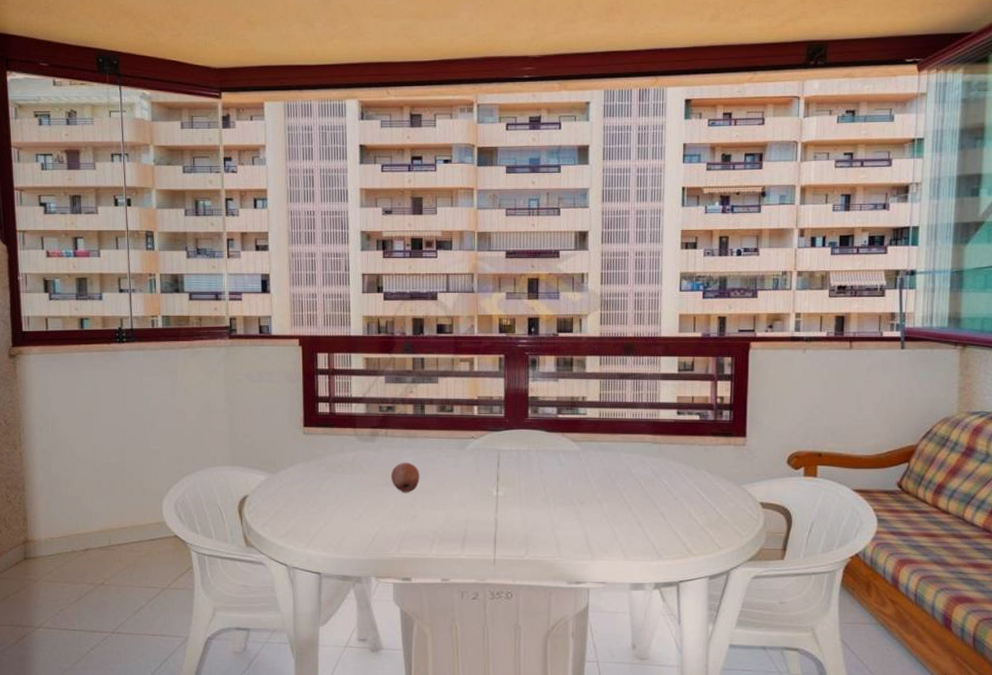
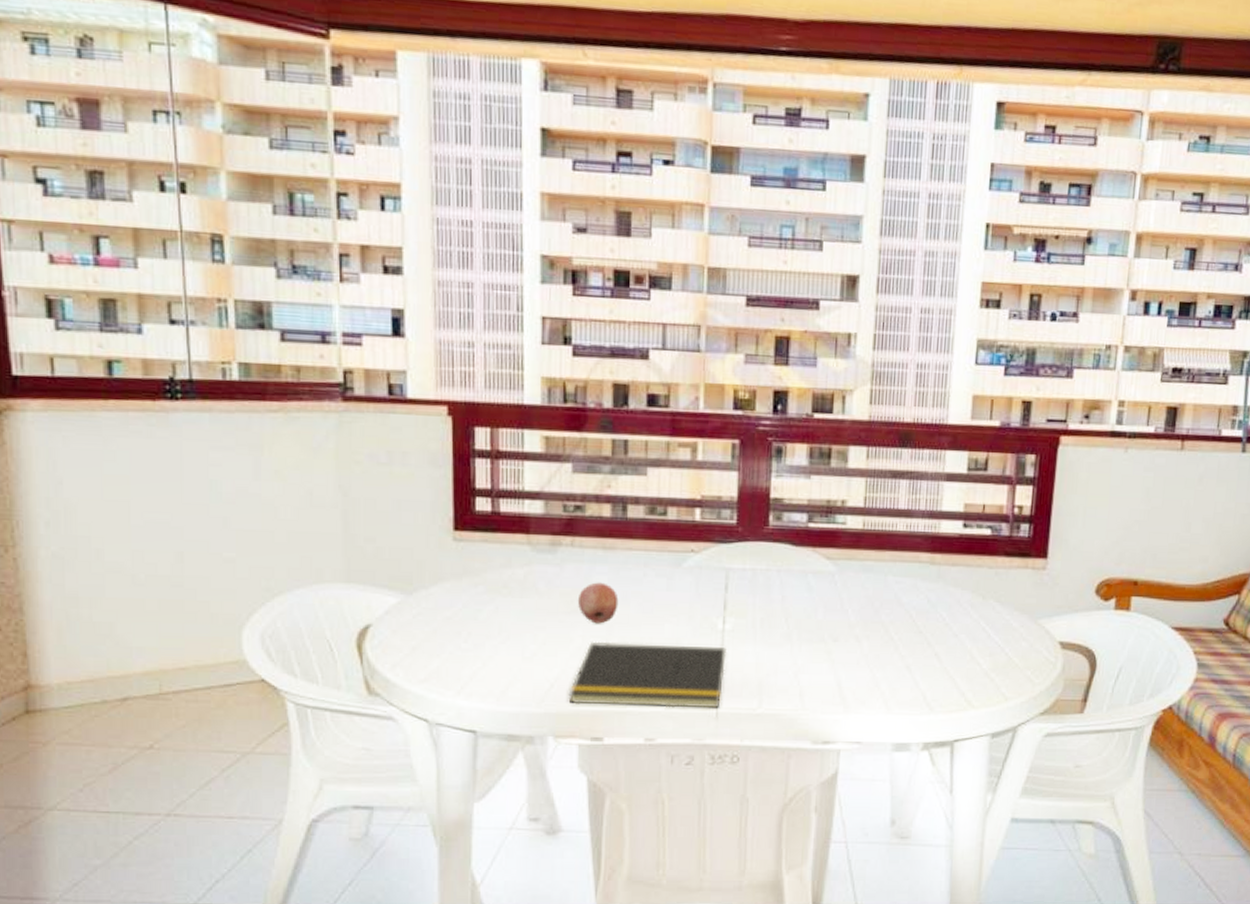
notepad: none [385,506,501,556] -> present [568,641,727,709]

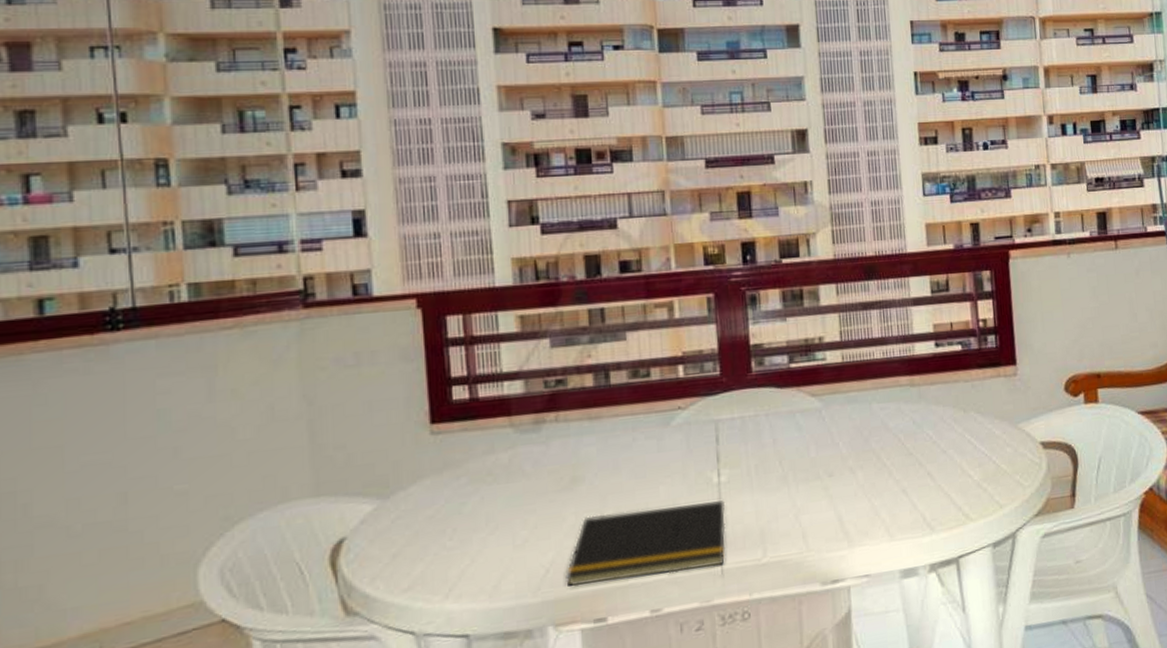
fruit: present [577,582,619,624] -> none [566,454,610,498]

